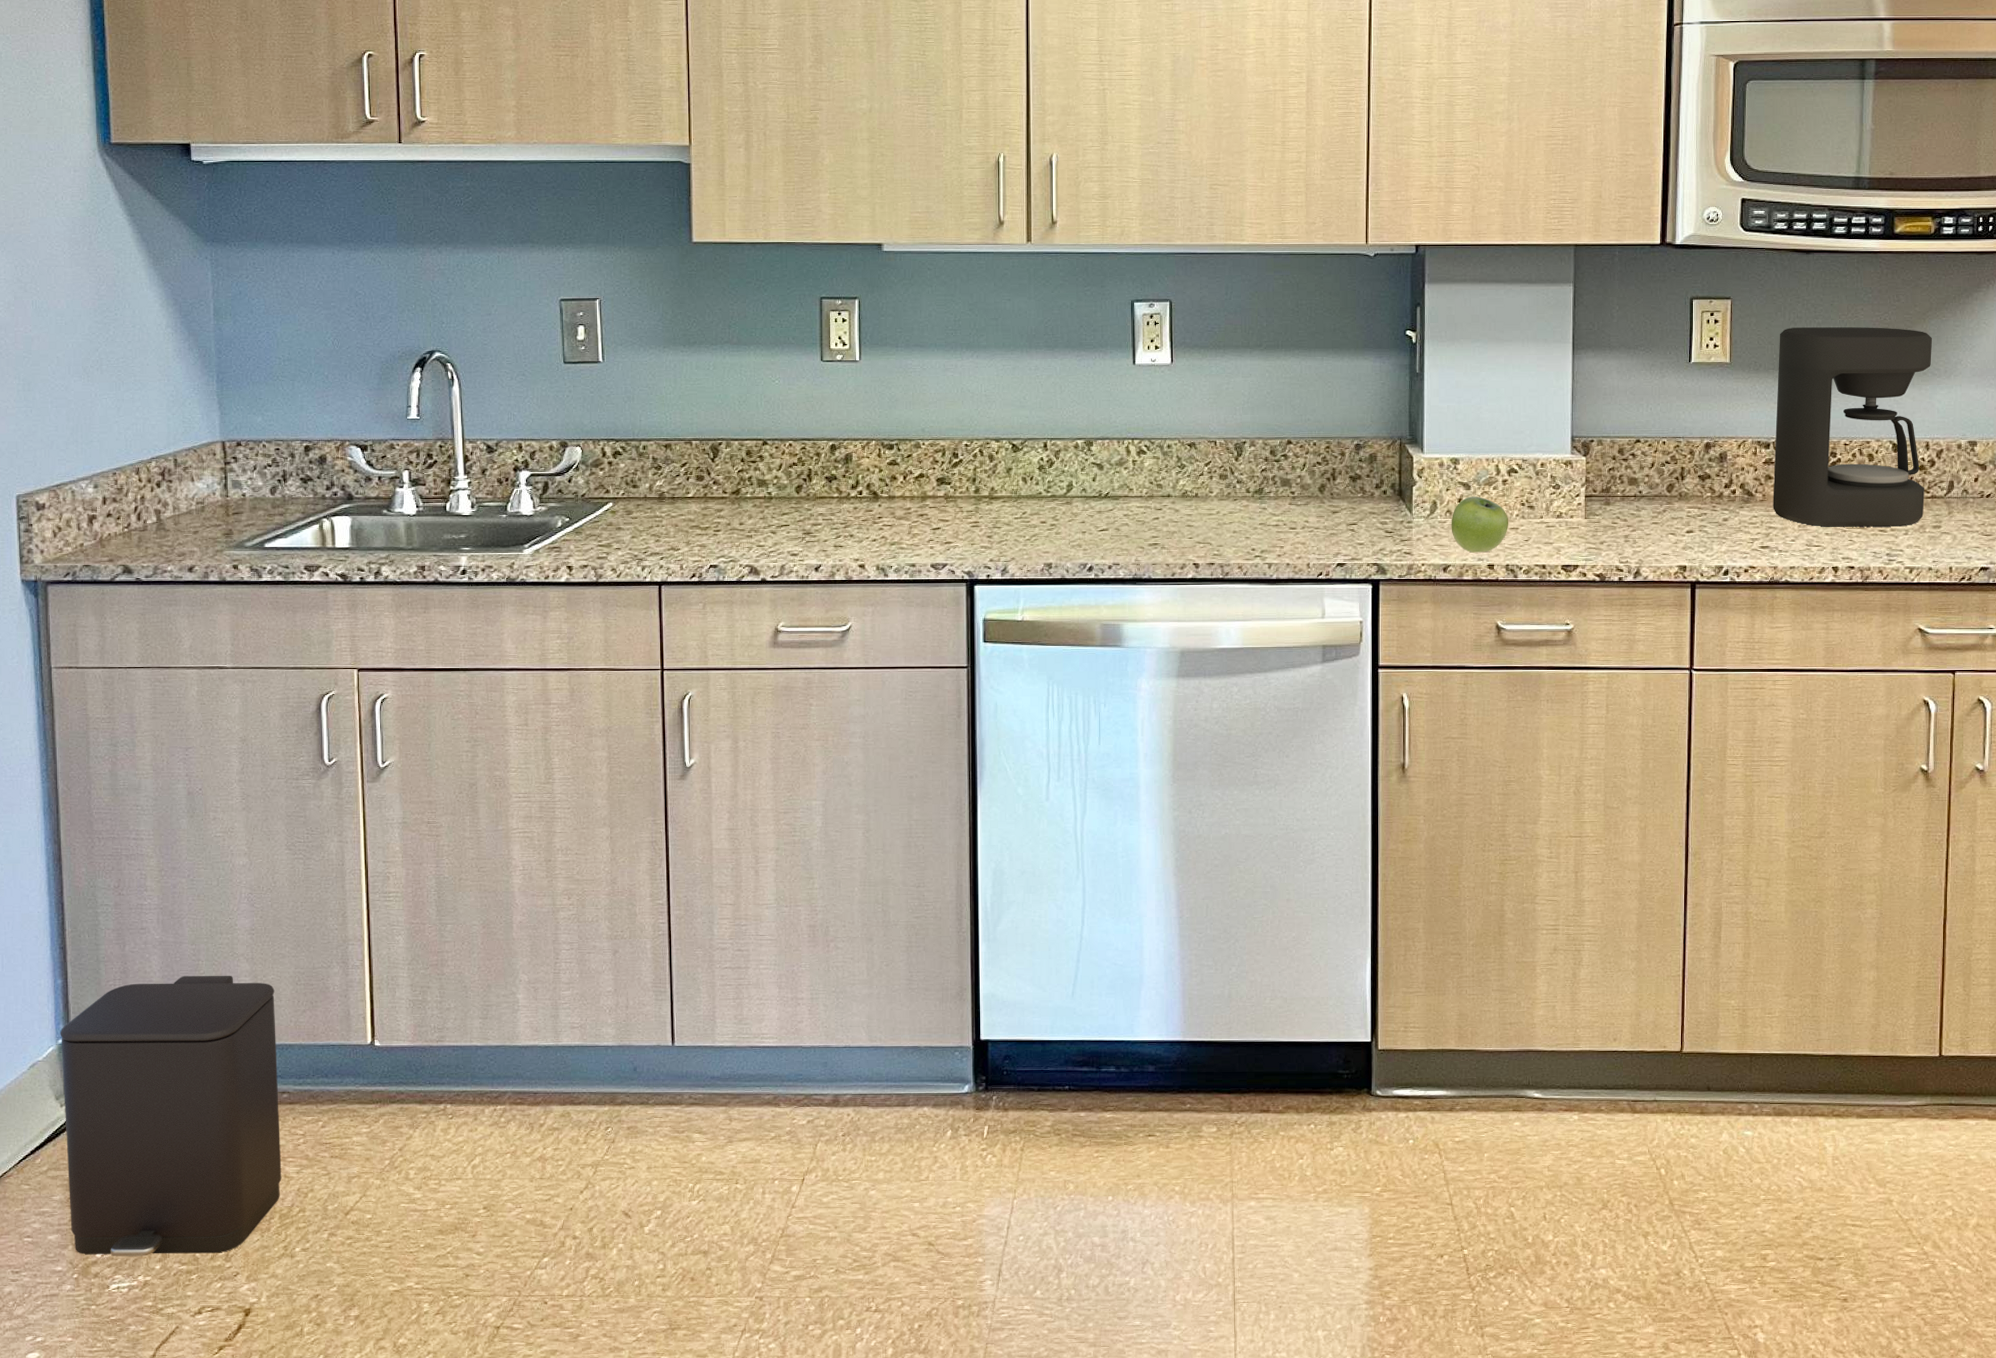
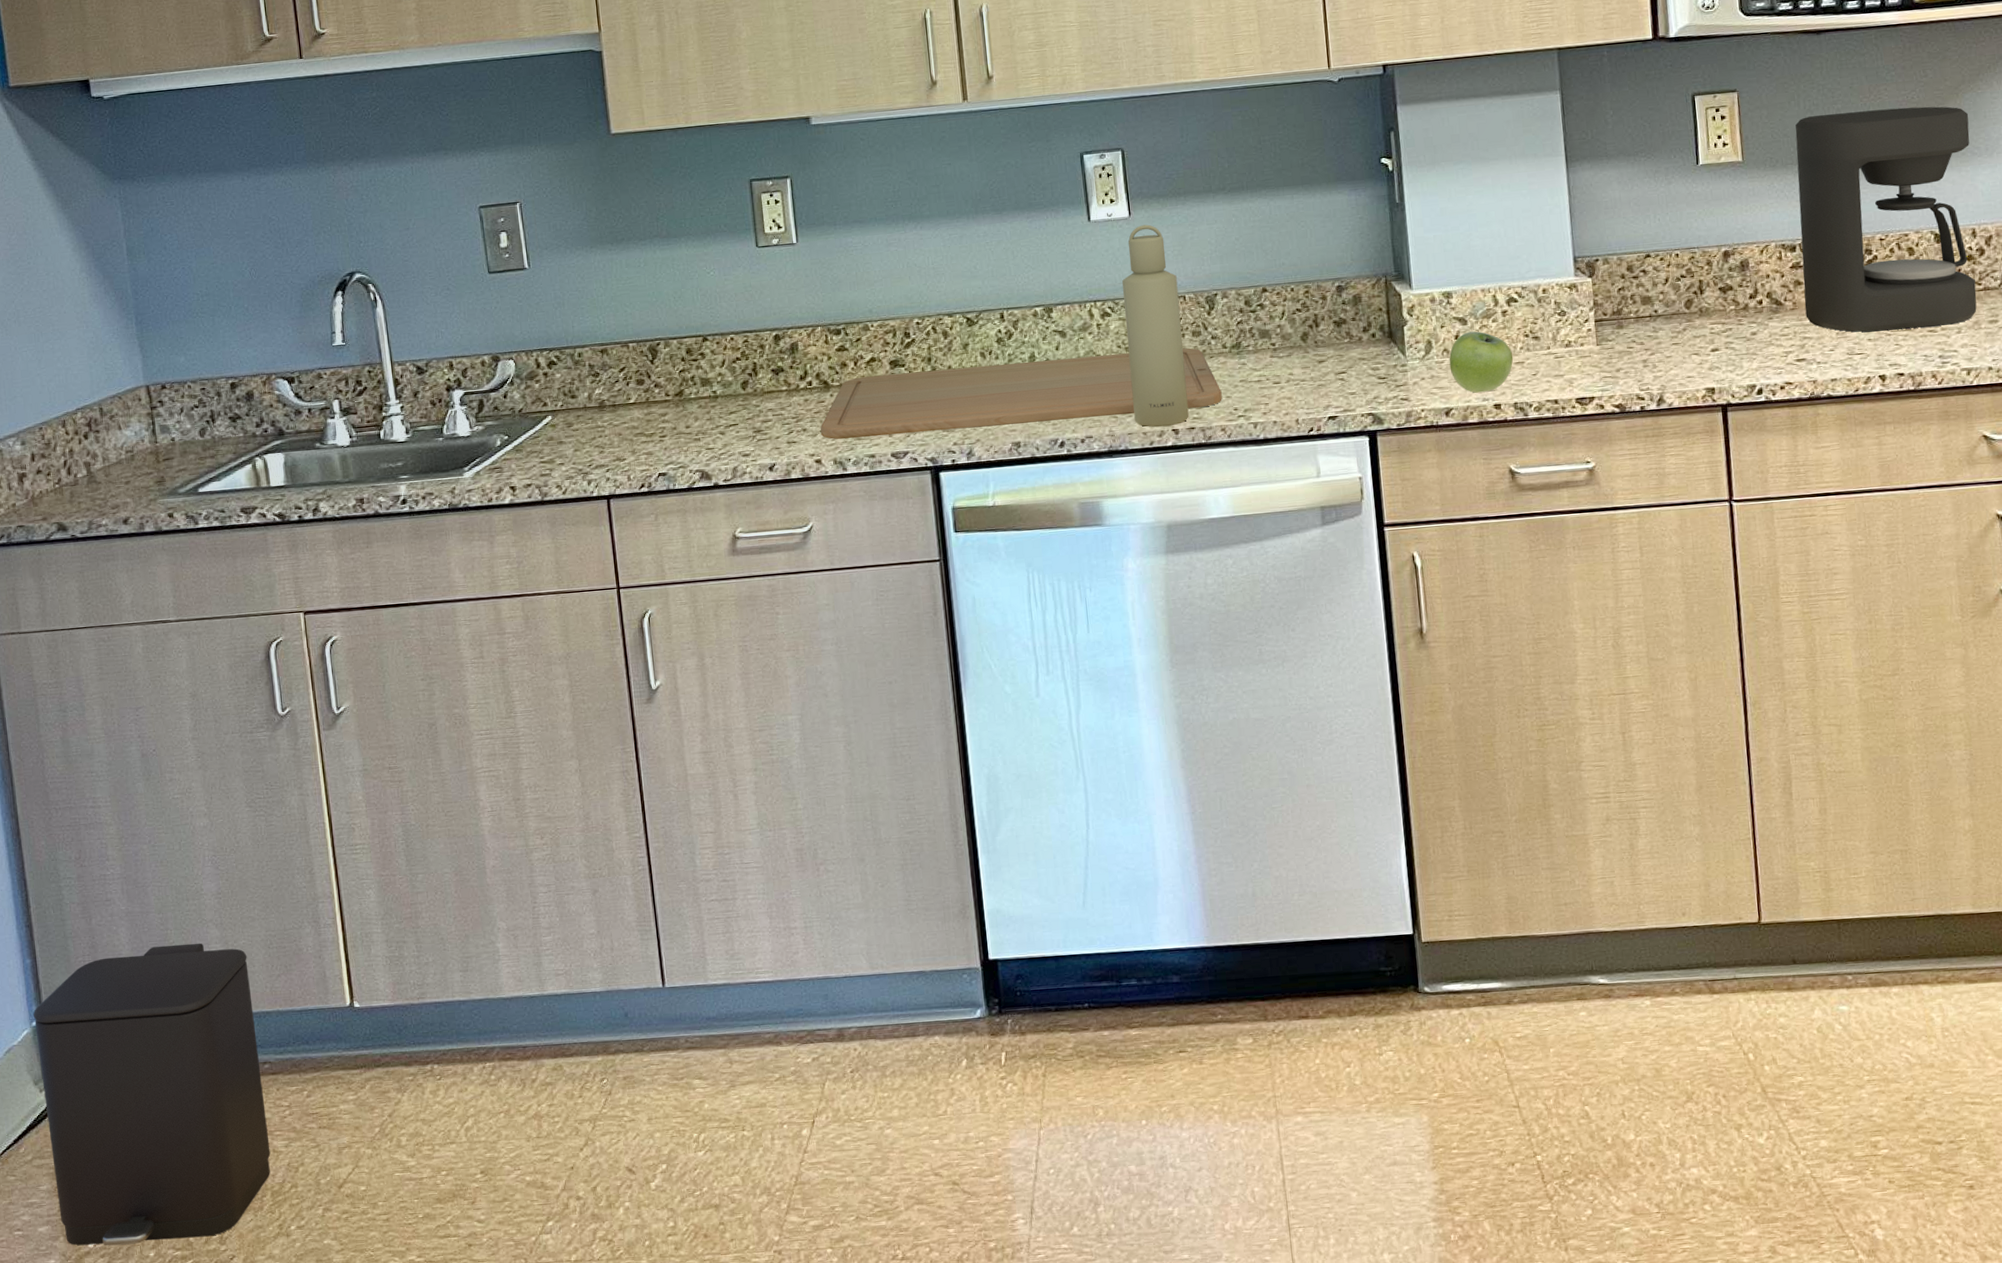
chopping board: none [867,489,1242,548] -> present [821,348,1222,440]
bottle: none [1159,372,1211,560] -> present [1122,224,1189,428]

